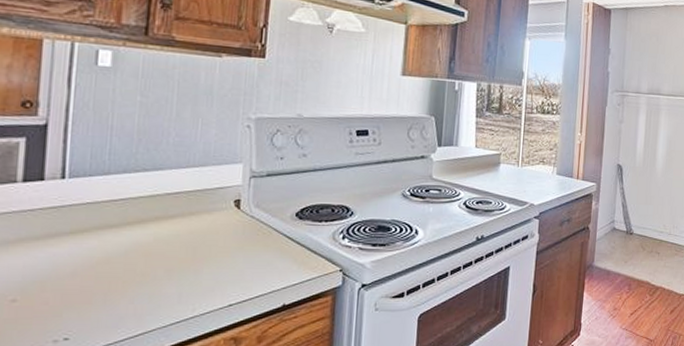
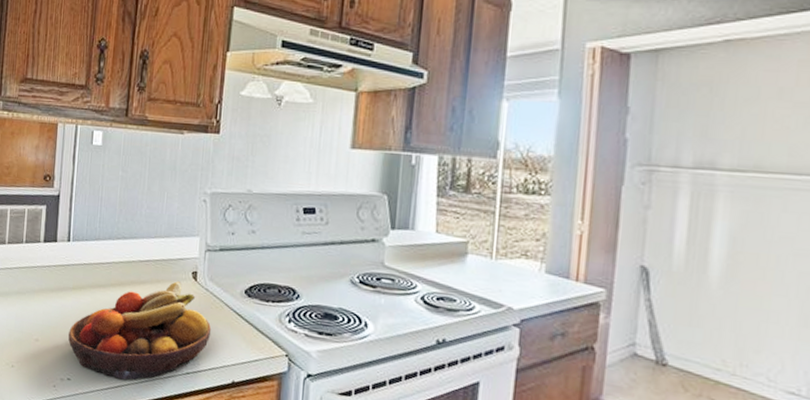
fruit bowl: none [63,212,259,327] -> present [67,281,212,380]

